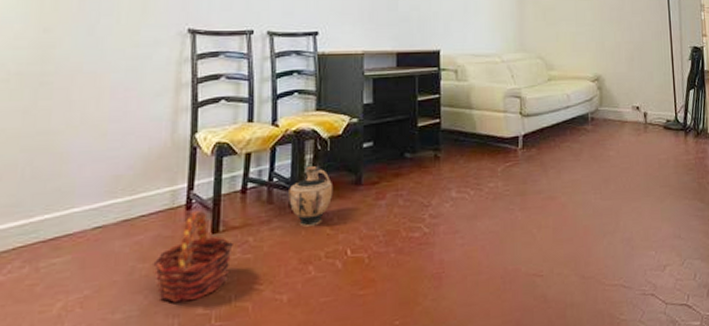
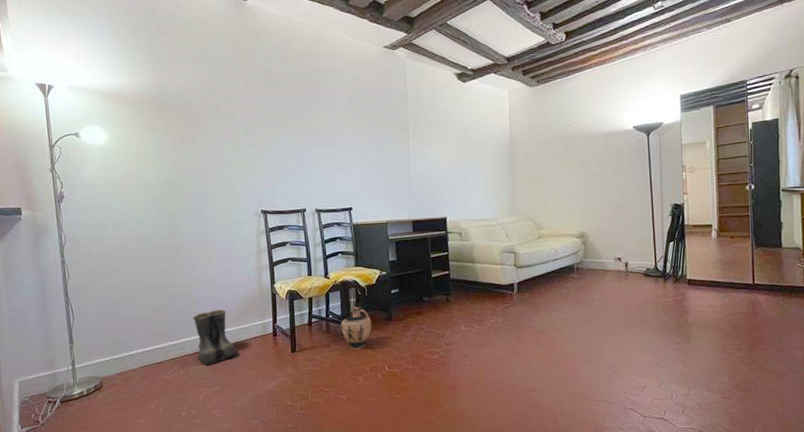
boots: none [57,170,126,257] -> present [192,309,238,365]
basket: present [153,211,233,303] -> none [256,337,307,397]

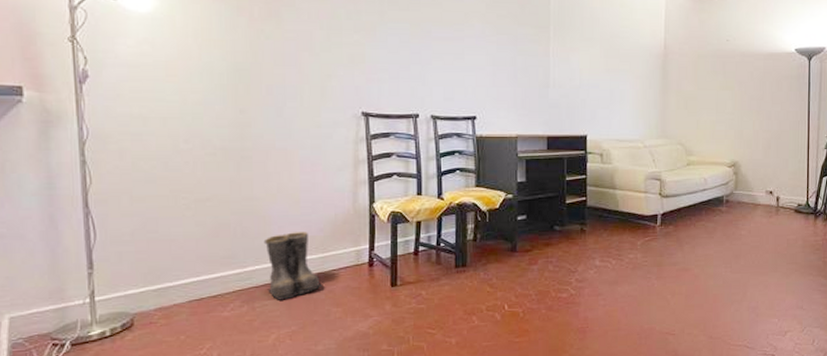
ceramic jug: present [340,307,372,349] -> none [454,235,492,284]

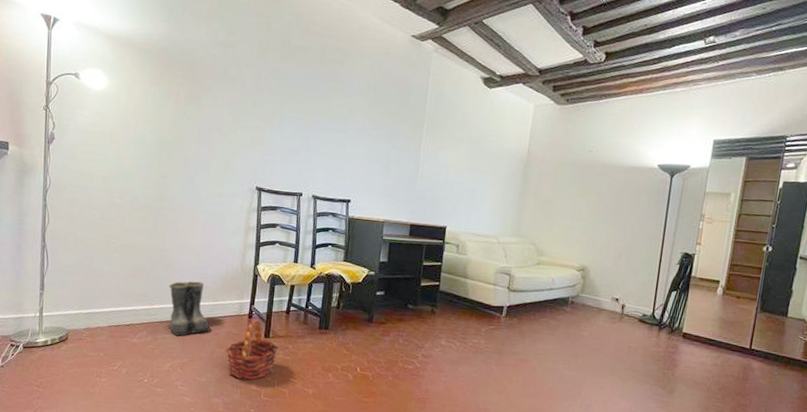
basket: none [345,268,409,340] -> present [226,320,278,380]

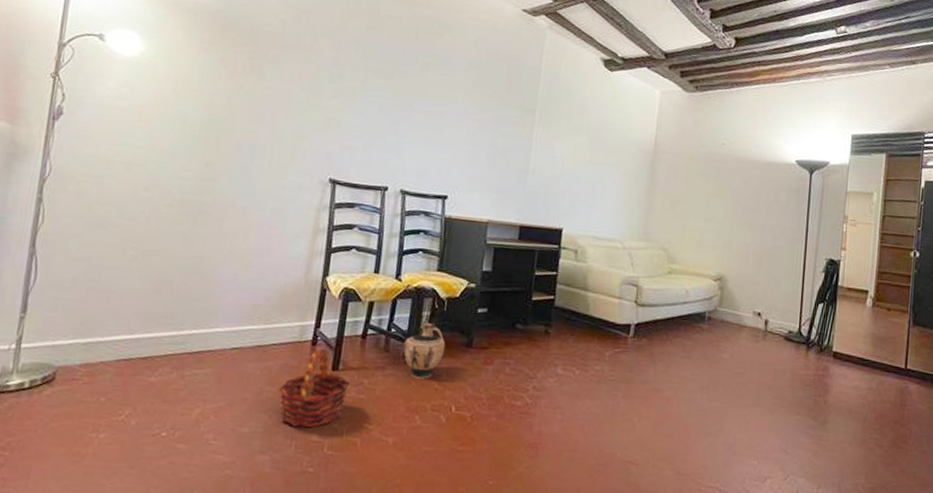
boots: present [168,281,210,336] -> none [201,297,259,371]
ceramic jug: none [318,302,352,346] -> present [403,322,446,379]

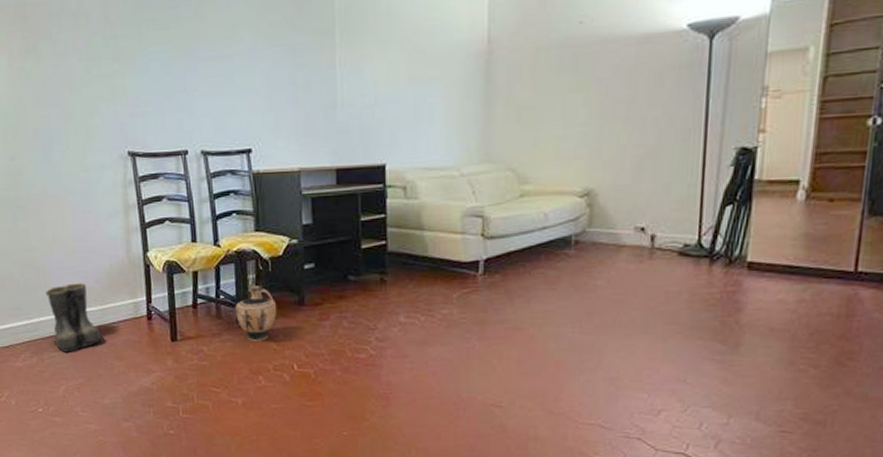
boots: none [201,297,259,371] -> present [45,283,103,352]
basket: present [278,348,350,428] -> none [127,321,191,395]

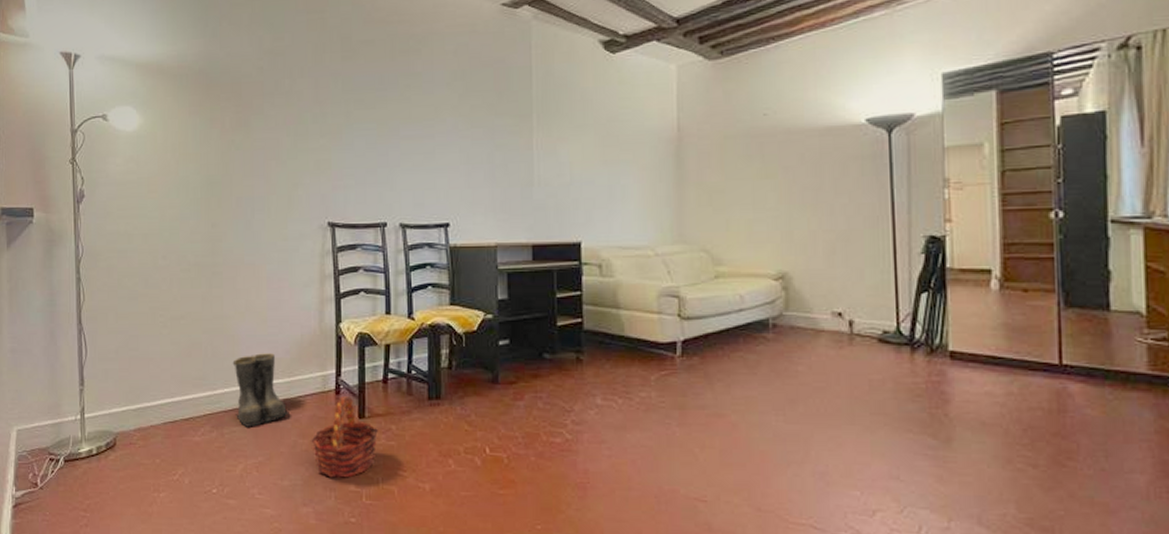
basket: none [127,321,191,395] -> present [311,396,378,478]
ceramic jug: present [235,286,277,341] -> none [427,361,470,421]

